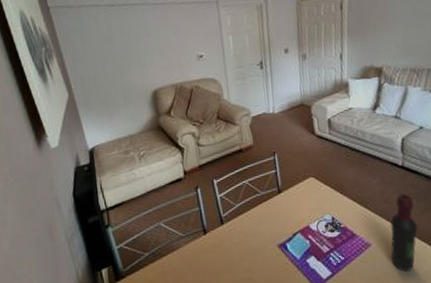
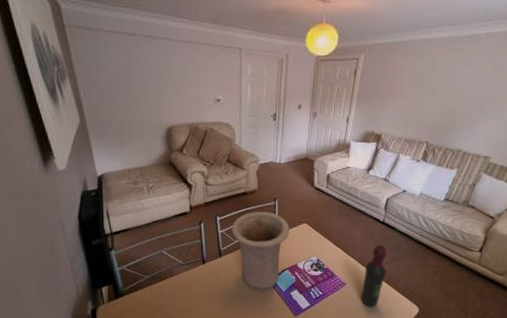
vase: none [230,168,295,259] -> present [231,211,289,289]

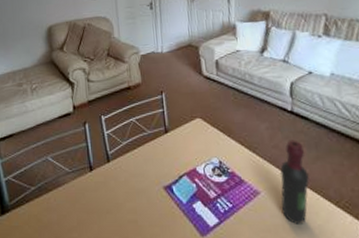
vase: present [231,211,289,289] -> none [118,106,182,201]

